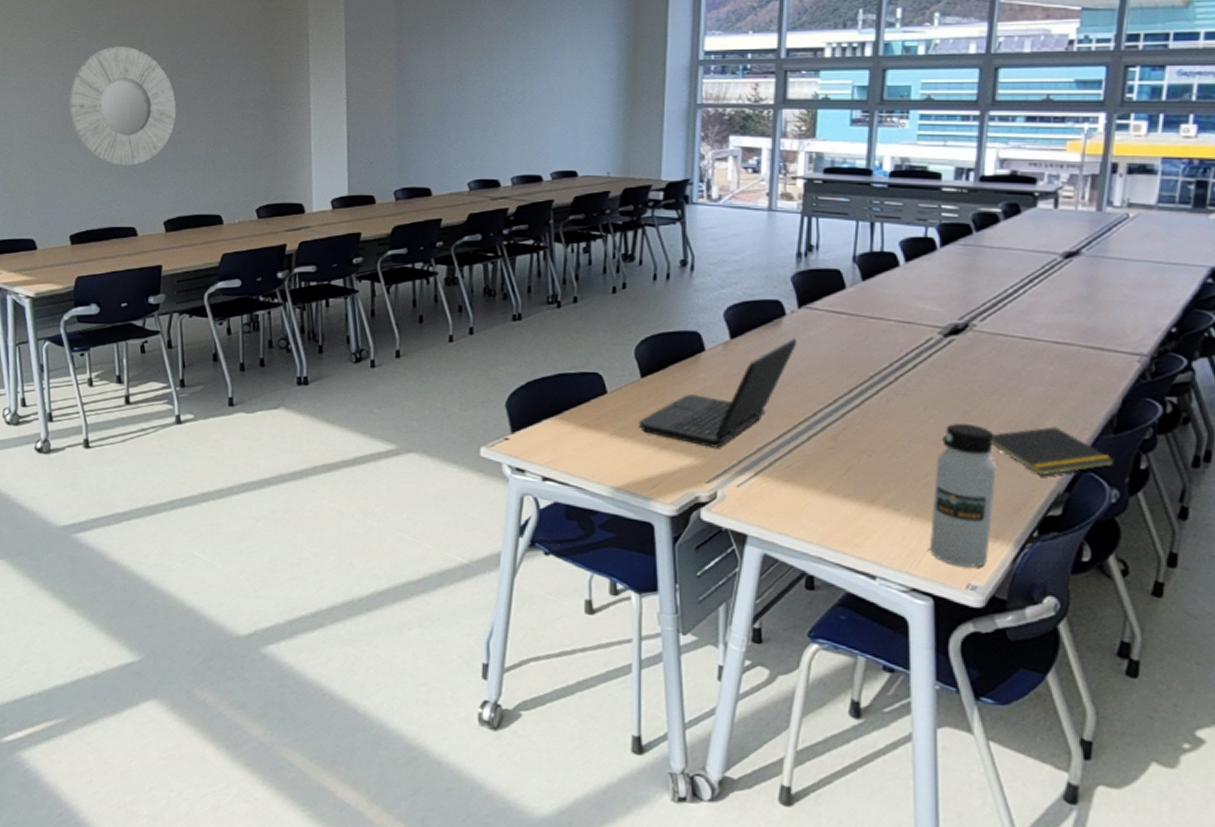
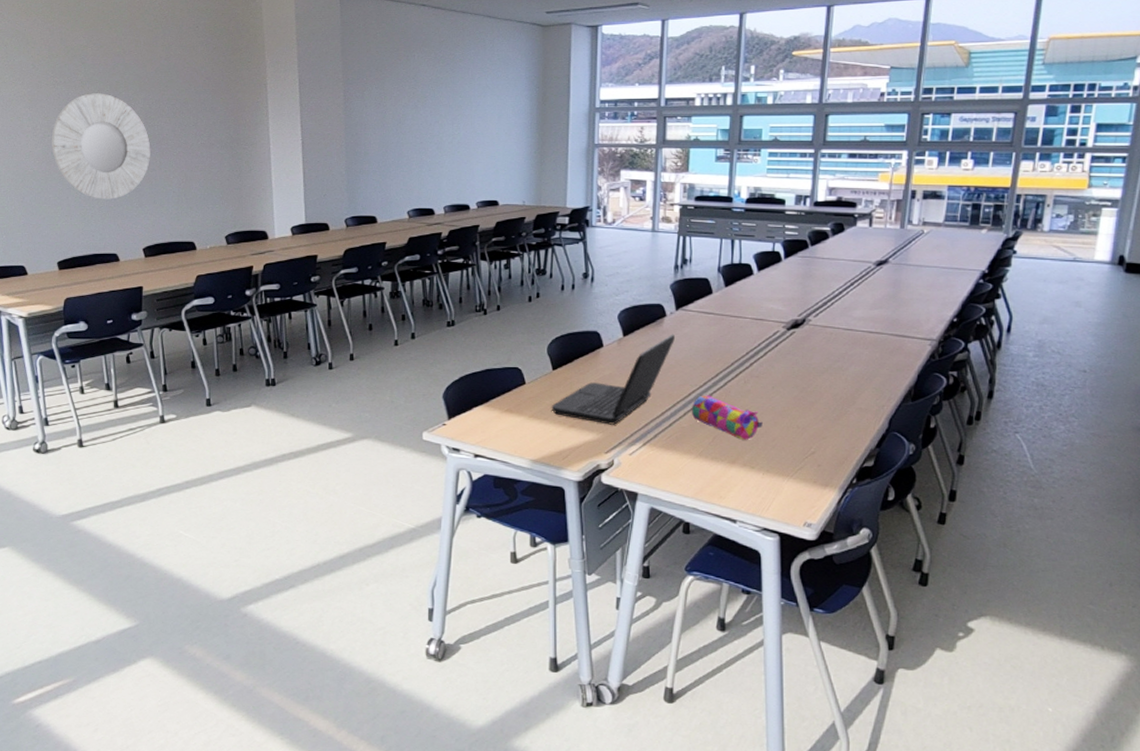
pencil case: none [817,415,911,474] -> present [691,395,763,440]
water bottle: present [930,424,997,568] -> none [777,398,826,509]
notepad: present [991,426,1116,476] -> none [822,397,913,436]

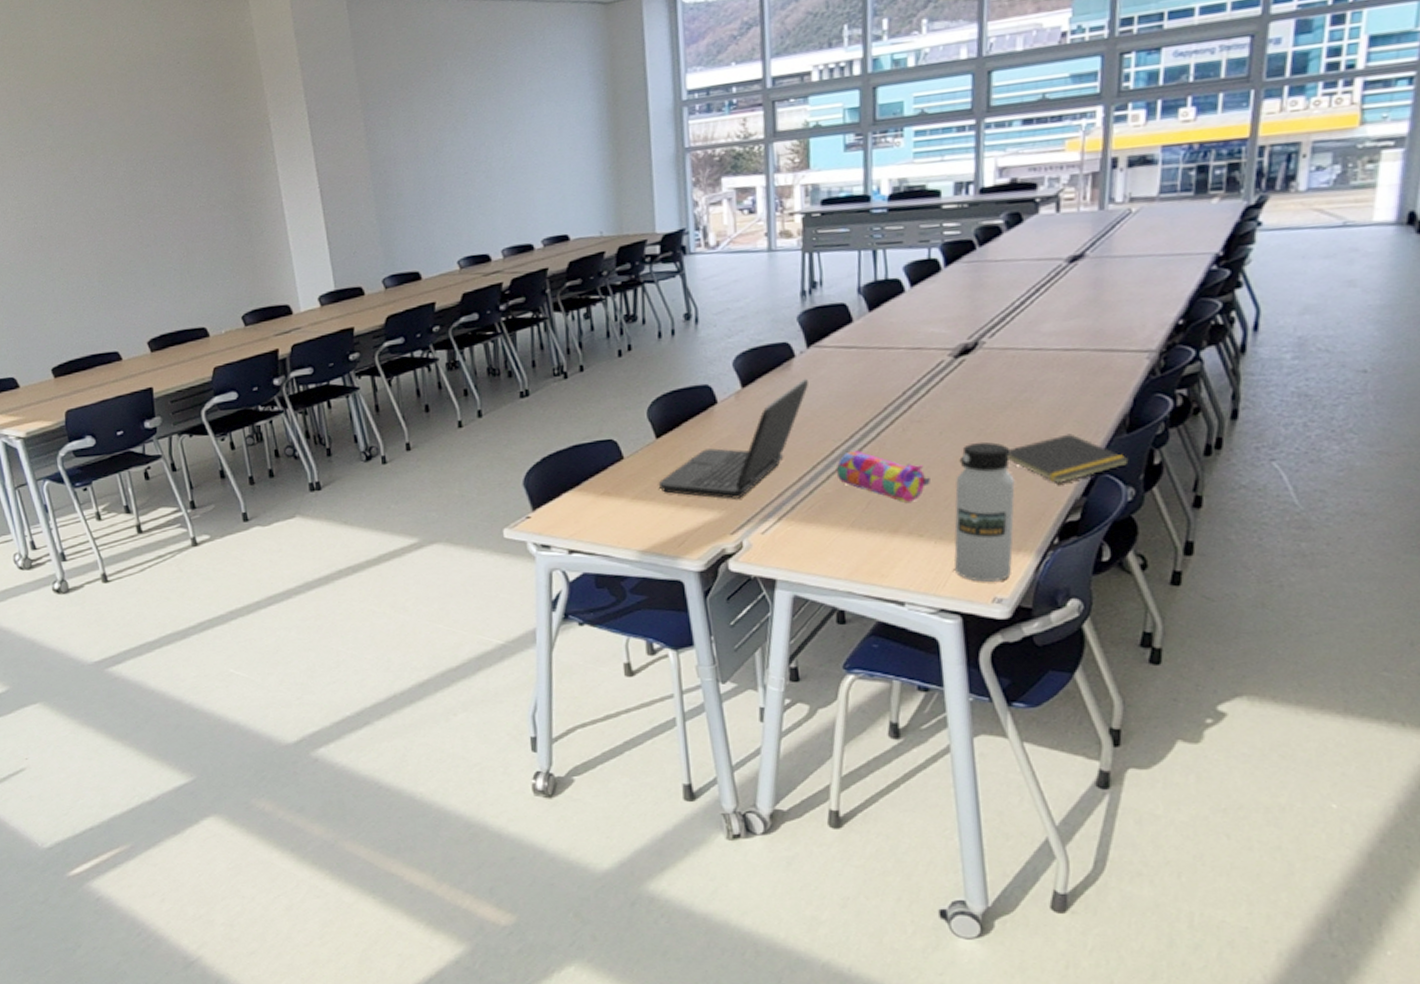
mirror: present [51,93,151,199] -> none [25,159,143,289]
water bottle: none [777,398,826,509] -> present [954,442,1015,582]
notepad: none [822,397,913,436] -> present [1007,433,1130,483]

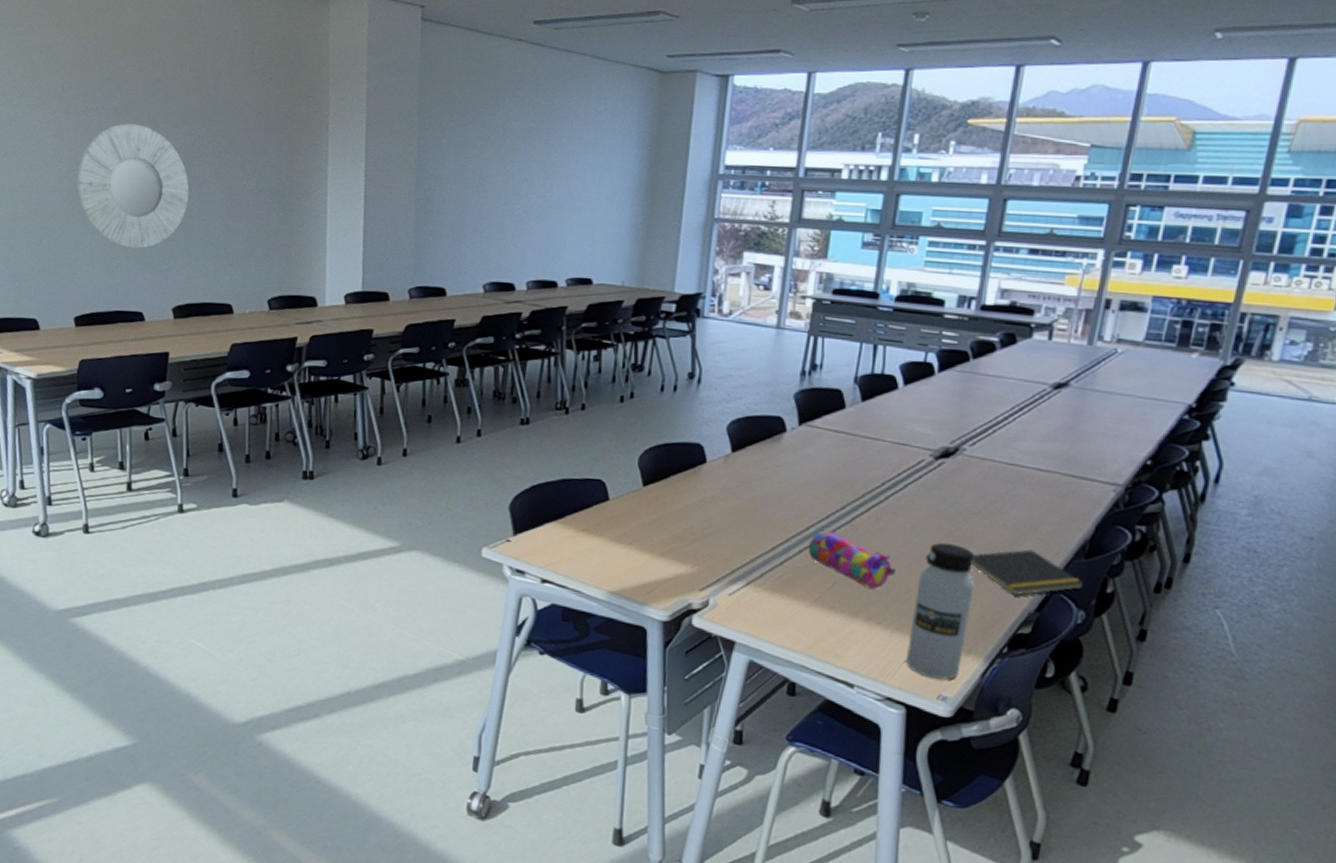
mirror: none [25,159,143,289] -> present [76,123,190,249]
laptop: present [658,378,808,499] -> none [637,453,795,558]

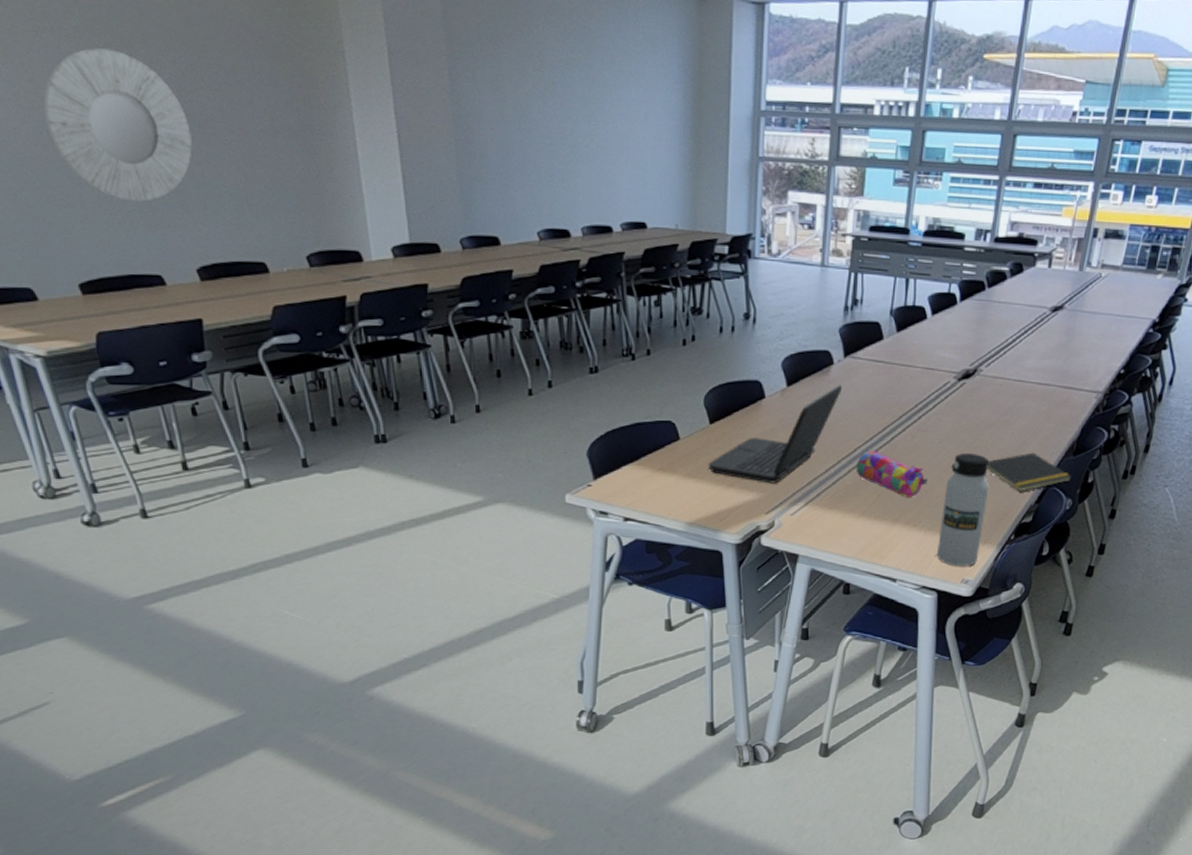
laptop: none [637,453,795,558] -> present [708,384,842,484]

